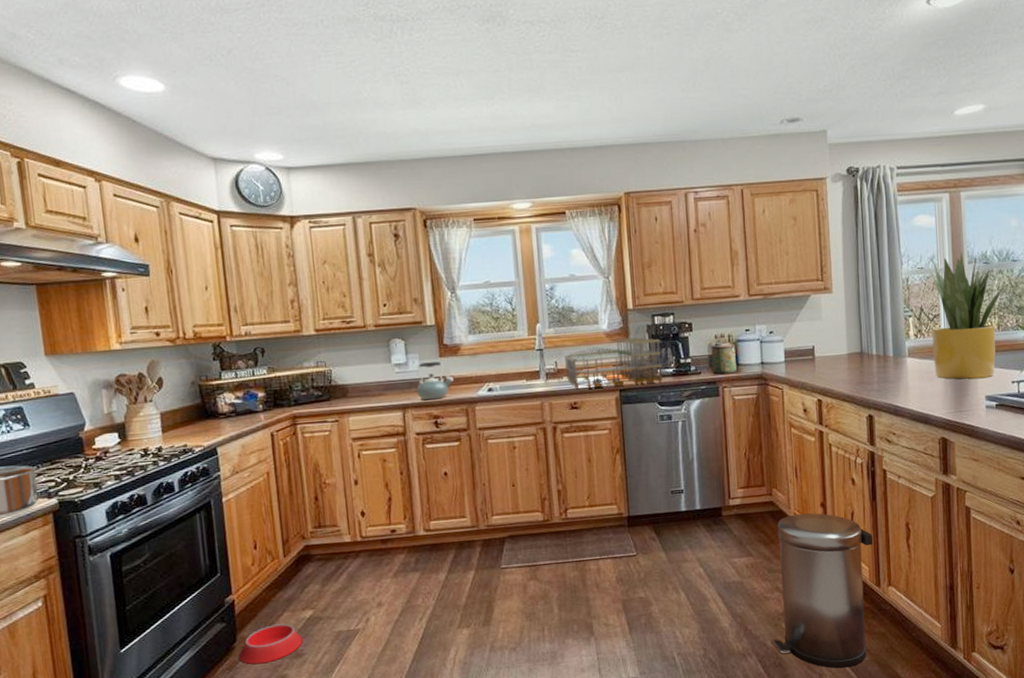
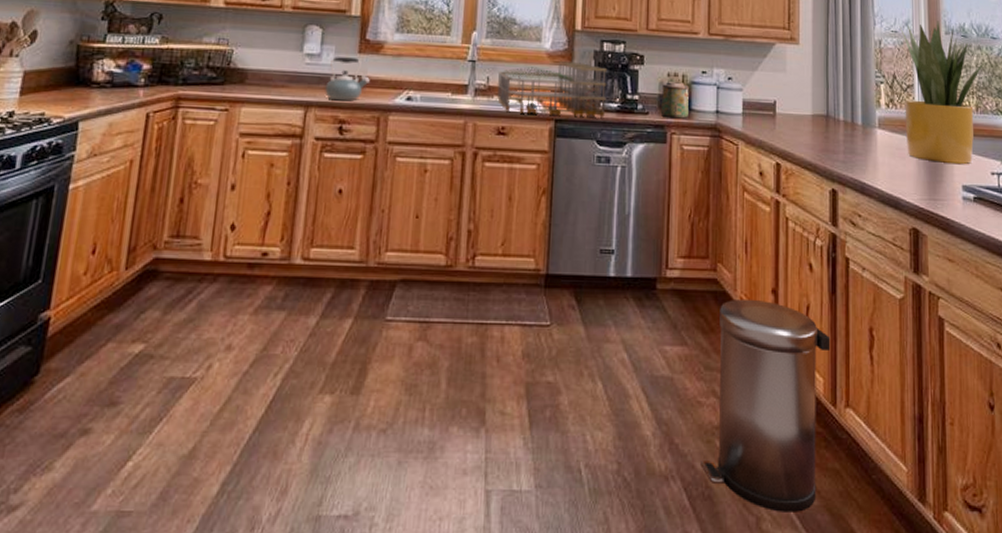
pet bowl: present [239,623,304,665] -> none [36,357,124,409]

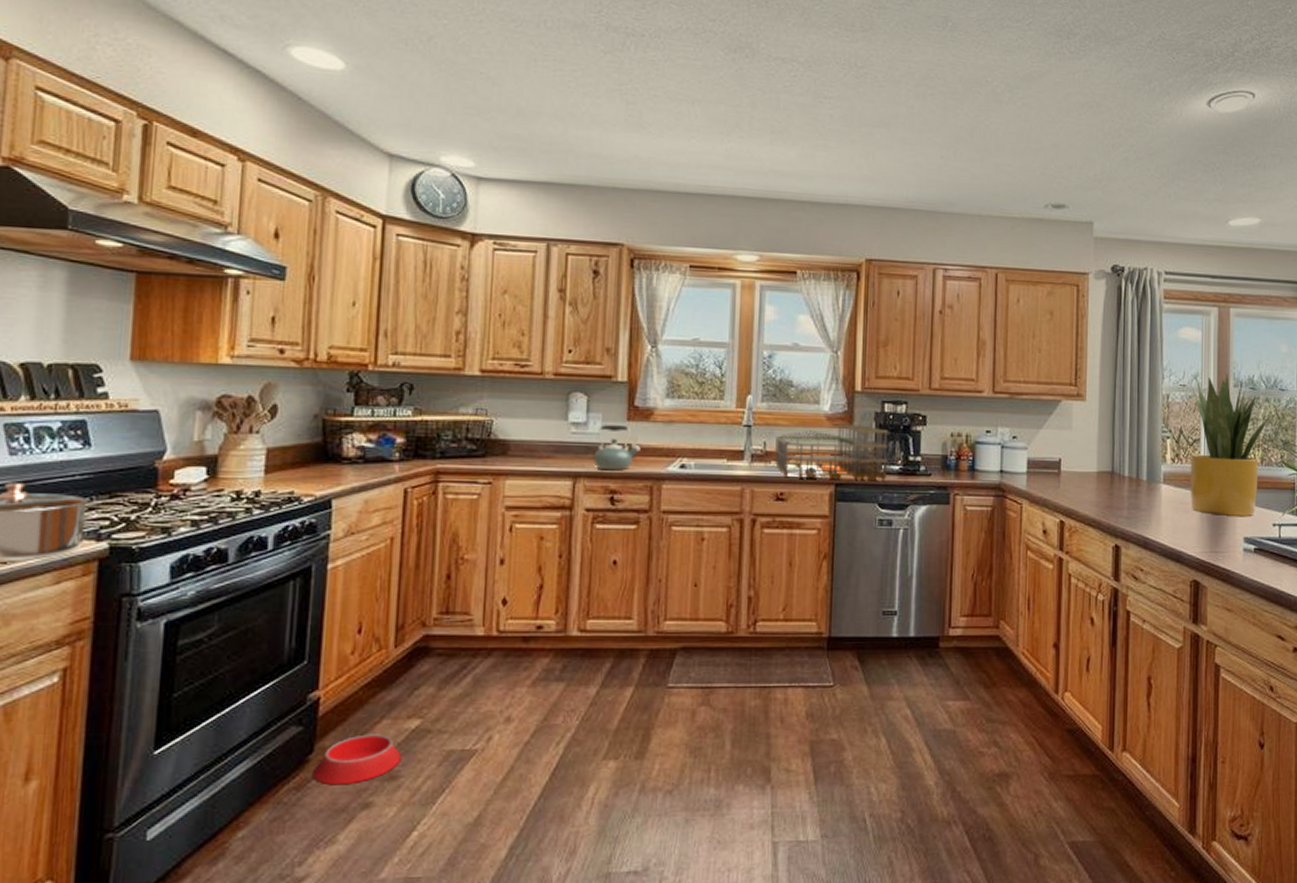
pet bowl: none [36,357,124,409] -> present [313,734,402,786]
canister: present [660,82,689,119] -> none [943,442,973,480]
pedal bin: present [700,298,831,512] -> none [982,653,1110,849]

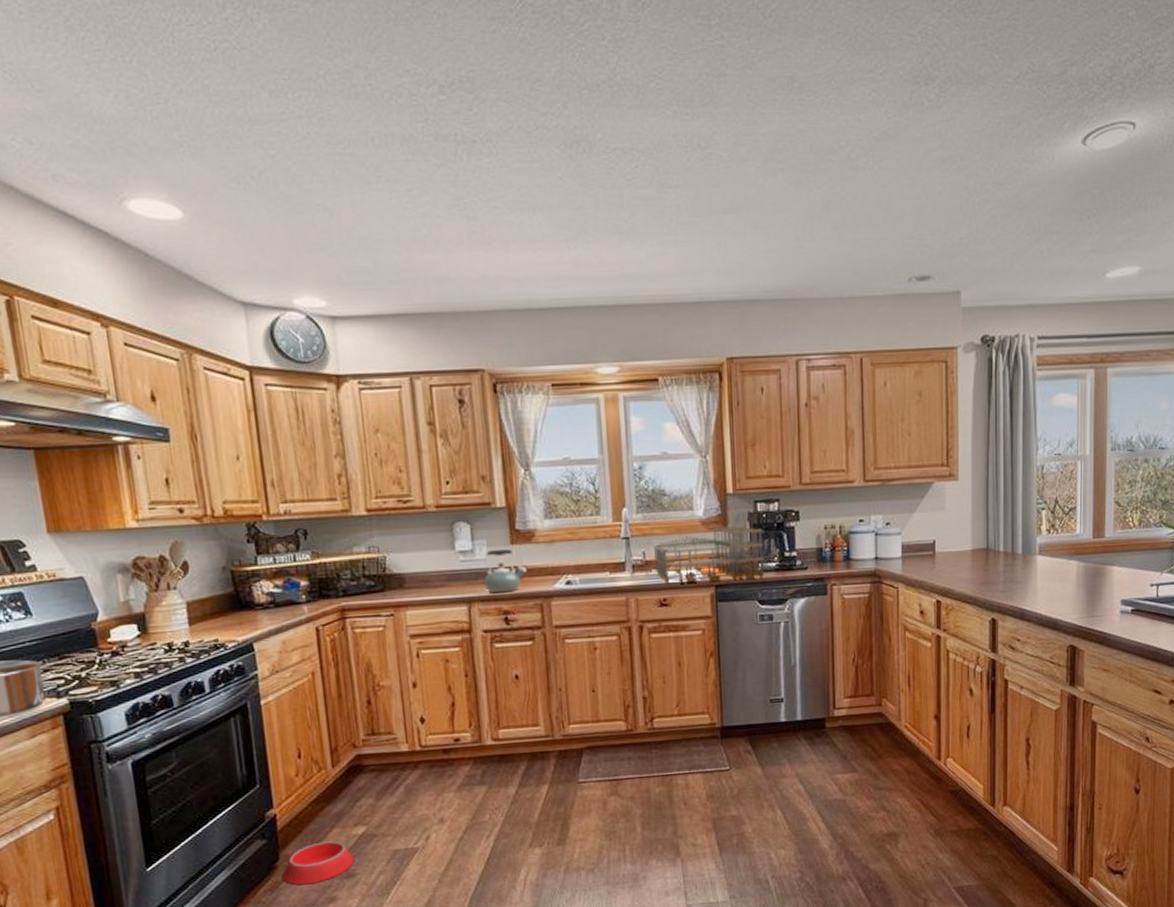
planter: present [1188,373,1272,516] -> none [1063,437,1151,581]

